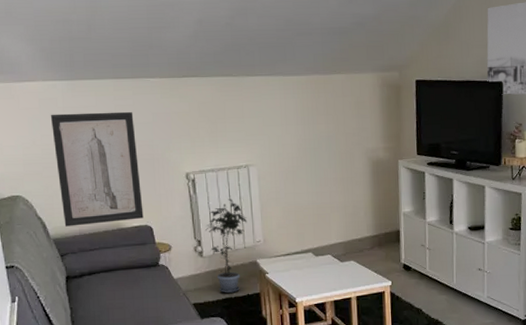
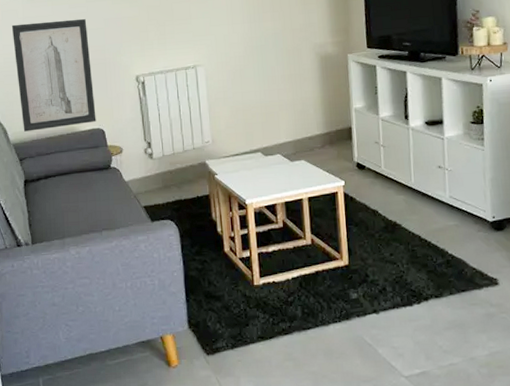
potted plant: present [204,199,247,293] -> none [154,100,196,195]

